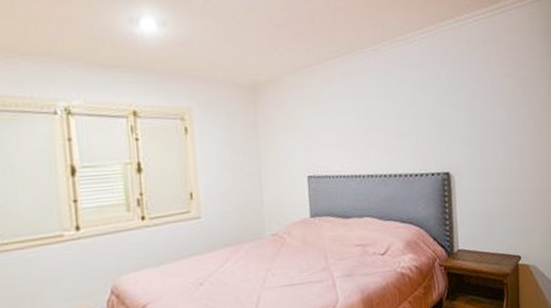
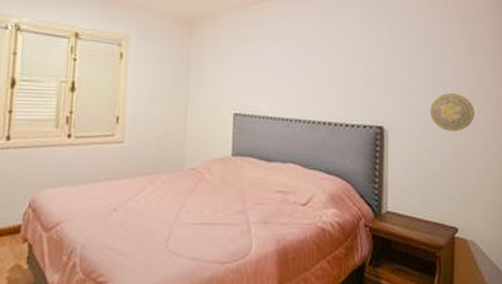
decorative plate: none [490,133,530,170] -> present [430,92,475,131]

